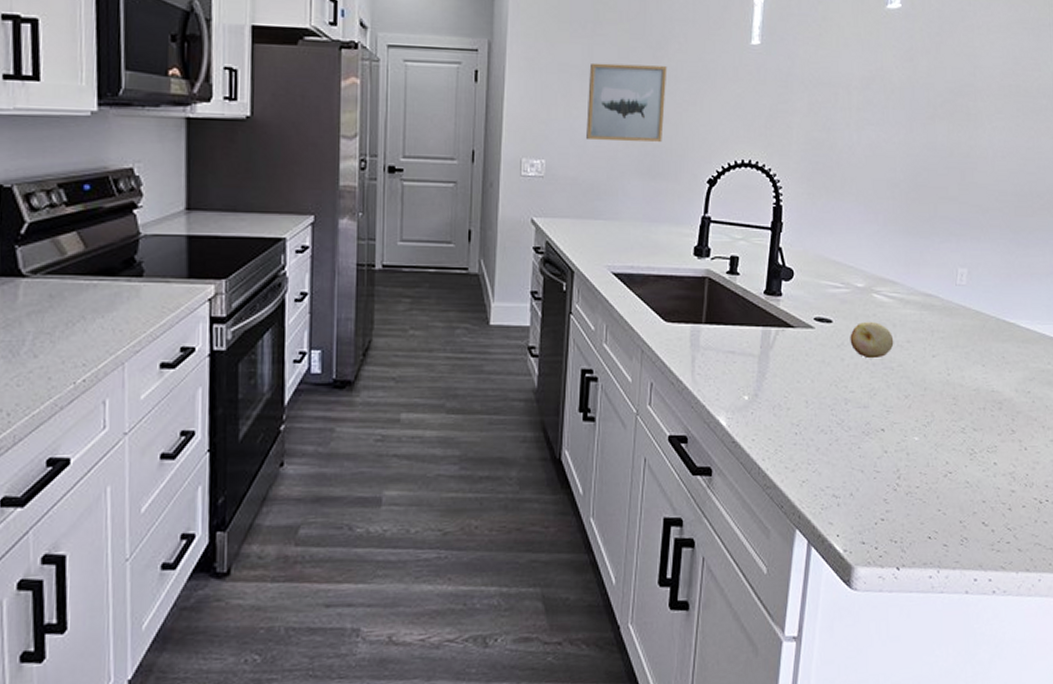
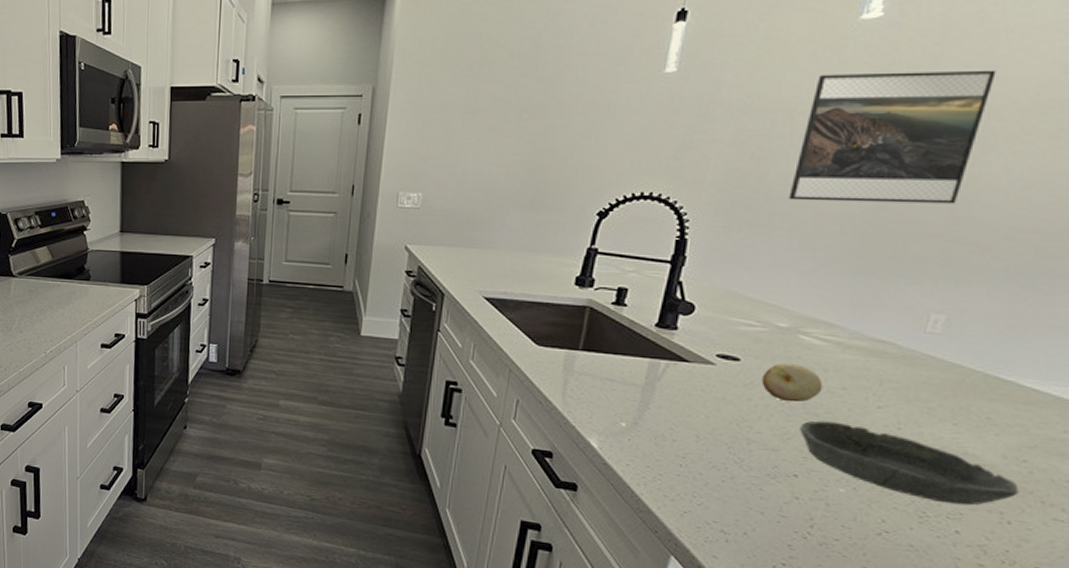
wall art: present [586,62,667,142] -> none [466,101,560,175]
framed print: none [853,54,976,171] -> present [788,70,996,204]
bowl: none [882,373,1028,439] -> present [800,420,1019,506]

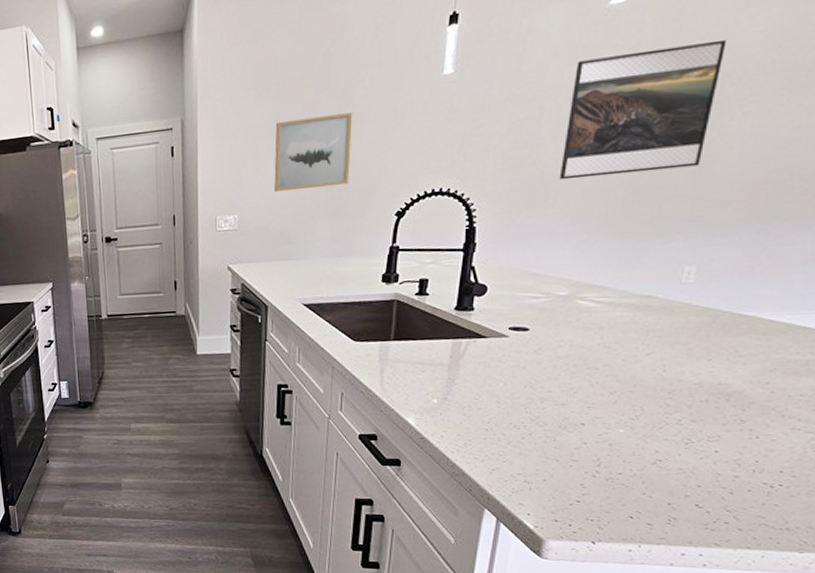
wall art: none [466,101,560,175] -> present [274,112,353,193]
fruit: present [761,363,823,403] -> none [548,326,600,361]
bowl: present [800,420,1019,506] -> none [584,372,764,429]

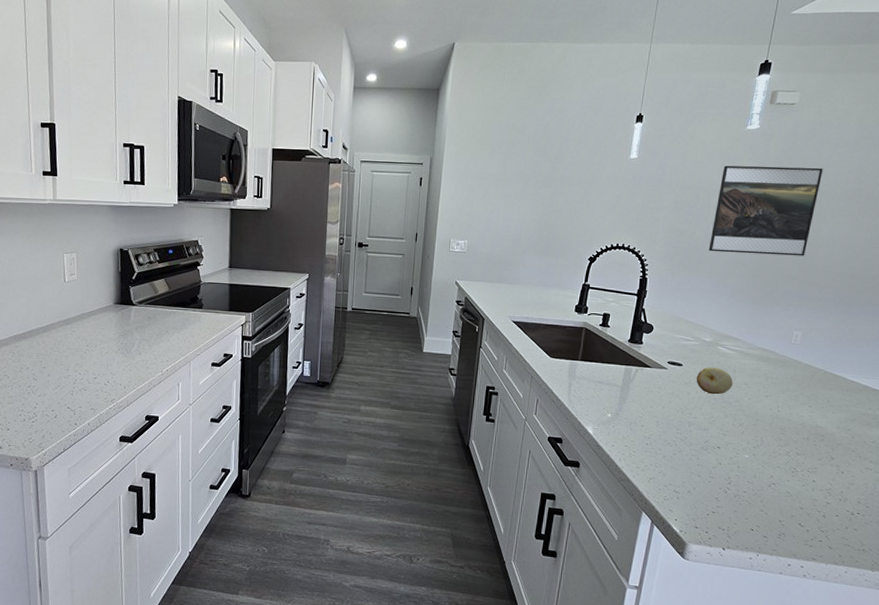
wall art: present [274,112,353,193] -> none [498,172,562,229]
fruit: none [548,326,600,361] -> present [696,366,733,395]

